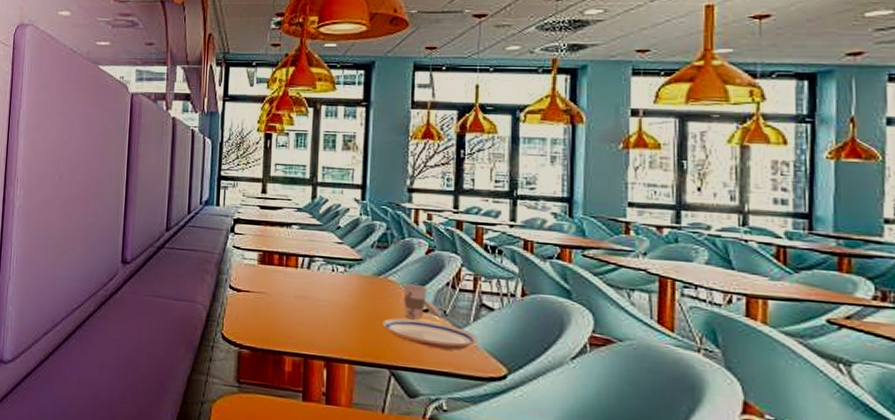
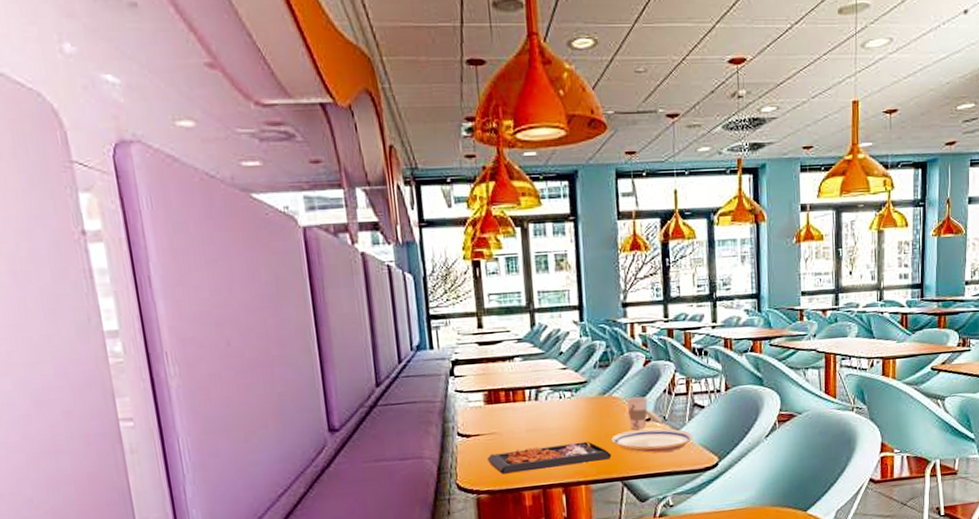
food tray: none [253,312,381,343] -> present [486,441,612,474]

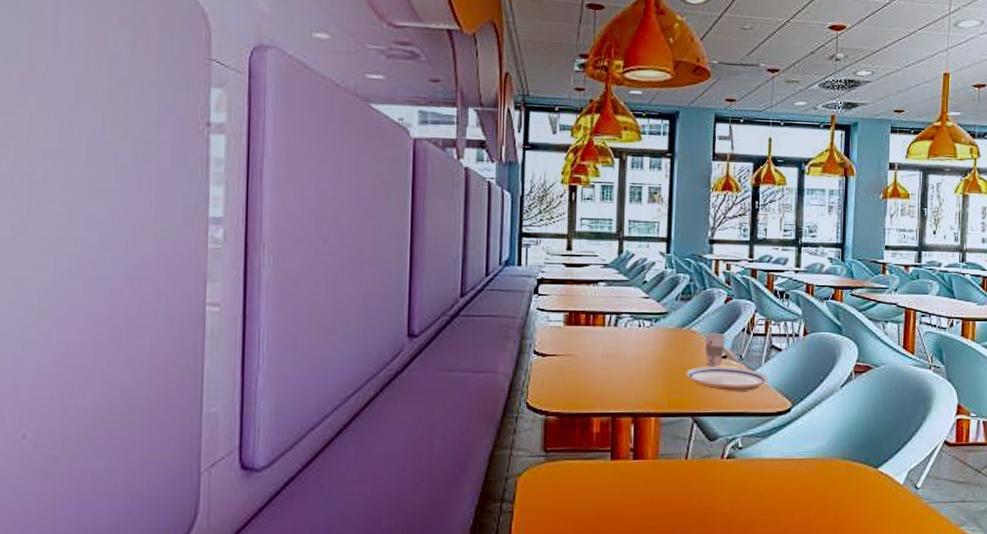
food tray: present [486,441,612,474] -> none [559,372,684,397]

